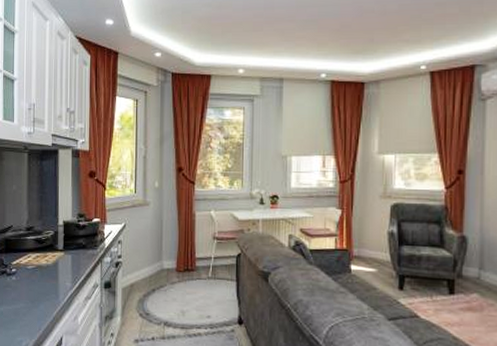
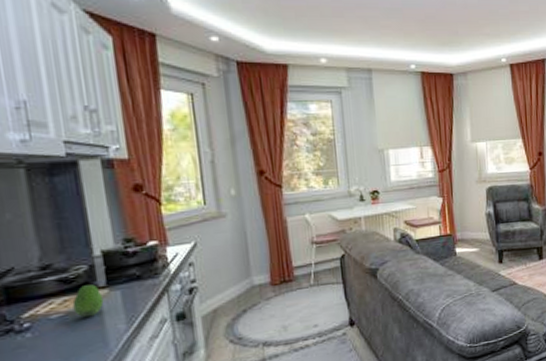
fruit: none [41,247,60,272] -> present [72,284,104,318]

